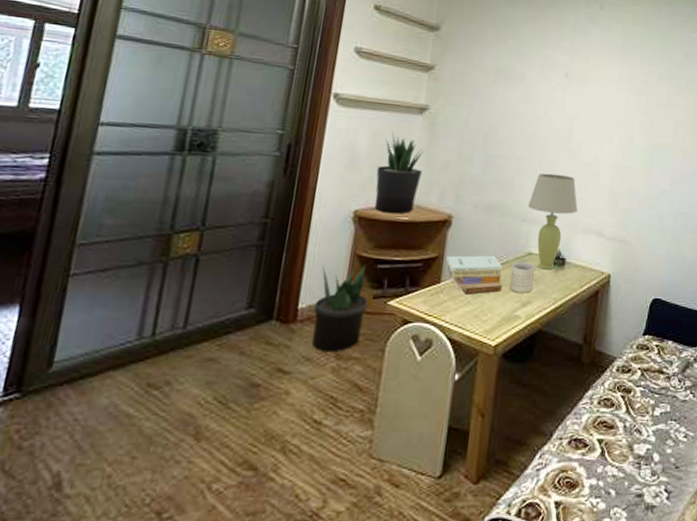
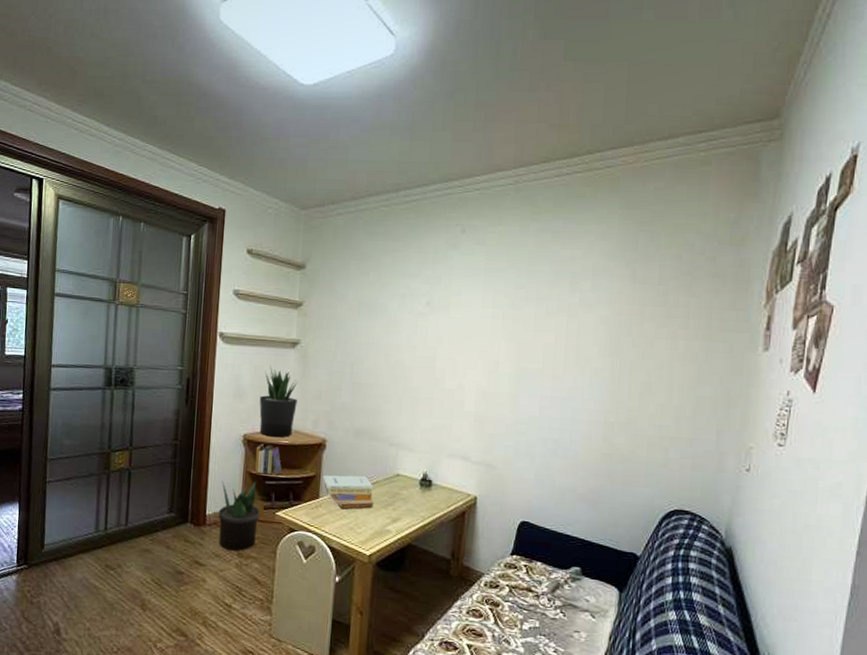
books: none [364,220,399,258] -> present [254,443,282,476]
mug: present [510,261,536,293] -> none [381,482,404,511]
table lamp: present [528,173,578,270] -> none [395,400,443,491]

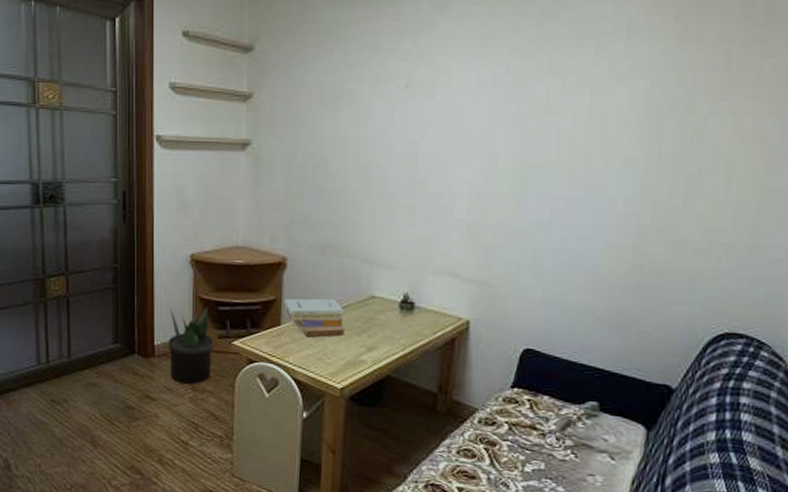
books: present [254,443,282,476] -> none [205,263,236,300]
planter: present [259,365,299,437] -> none [206,172,251,256]

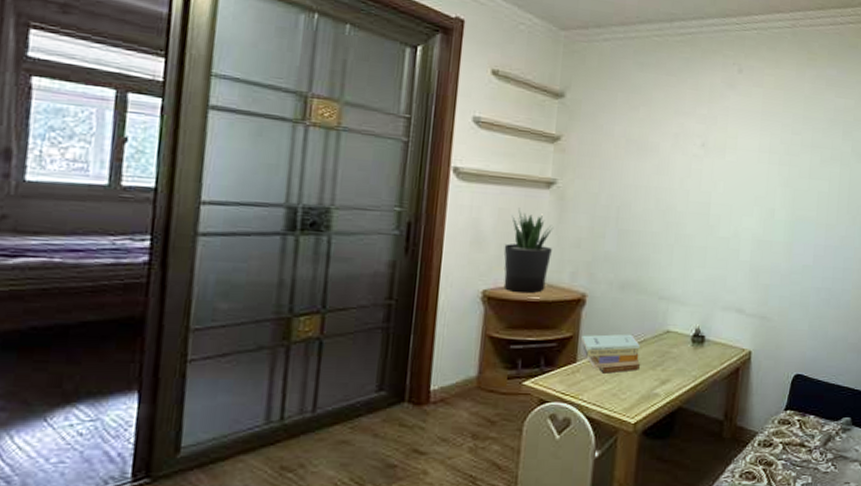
planter: present [168,307,214,384] -> none [447,346,502,432]
planter: none [206,172,251,256] -> present [503,207,554,293]

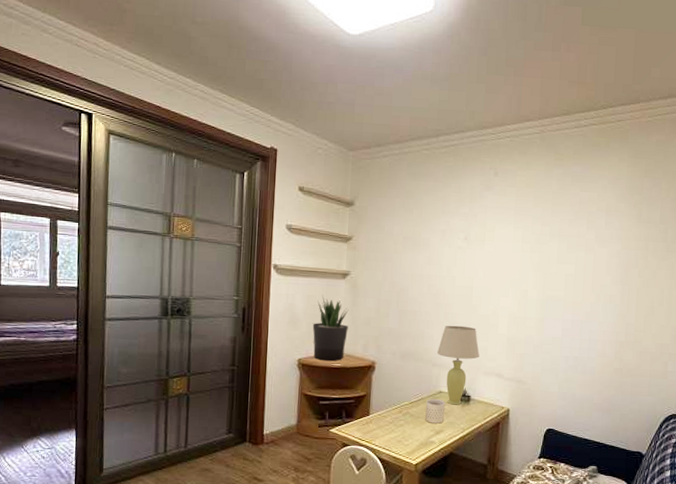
books: present [581,333,640,374] -> none [373,393,419,425]
mug: none [648,339,674,371] -> present [425,398,446,424]
table lamp: none [665,249,717,348] -> present [437,325,480,405]

